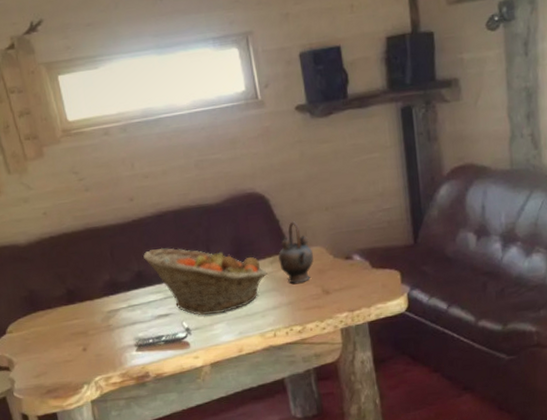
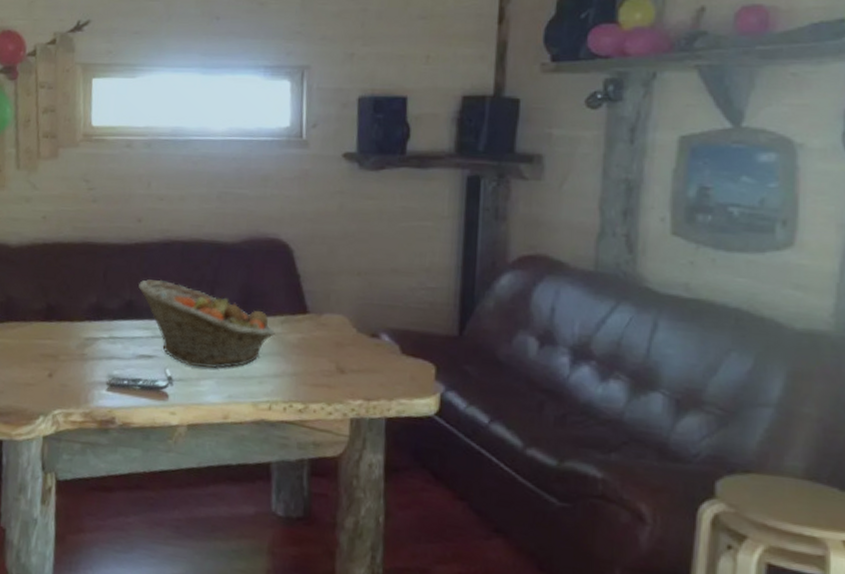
teapot: present [278,221,314,283] -> none [290,280,334,353]

